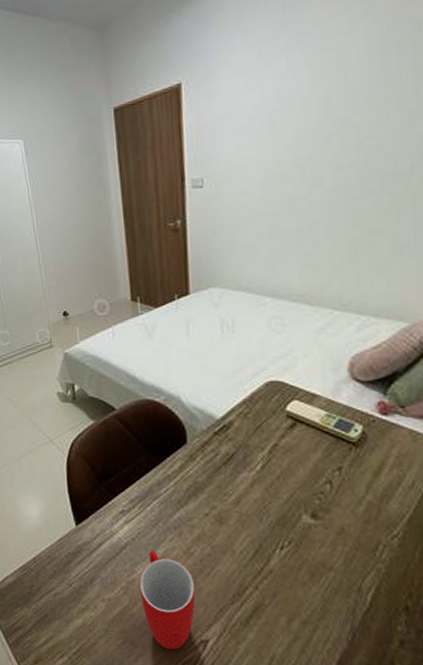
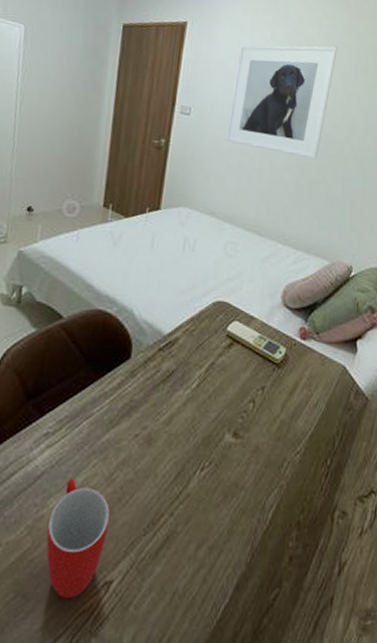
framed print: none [248,51,383,207] -> present [225,44,338,160]

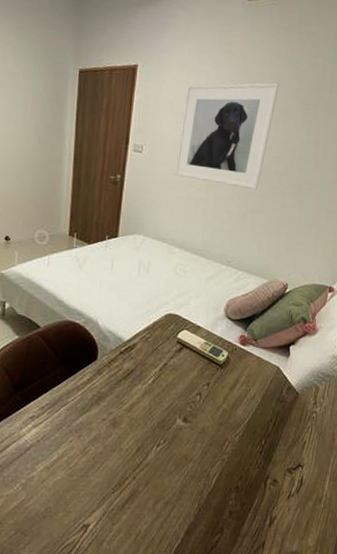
mug: present [46,478,111,598] -> none [37,450,86,535]

